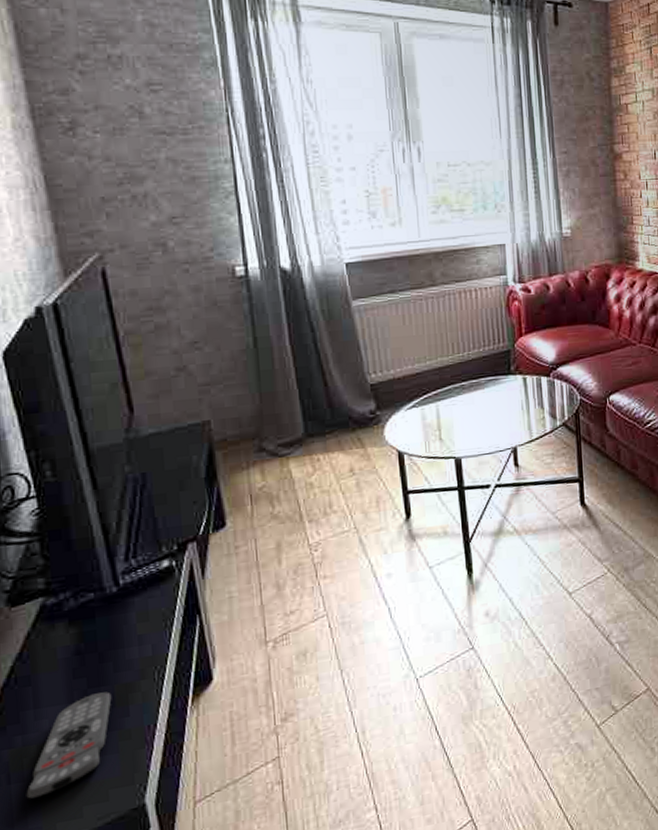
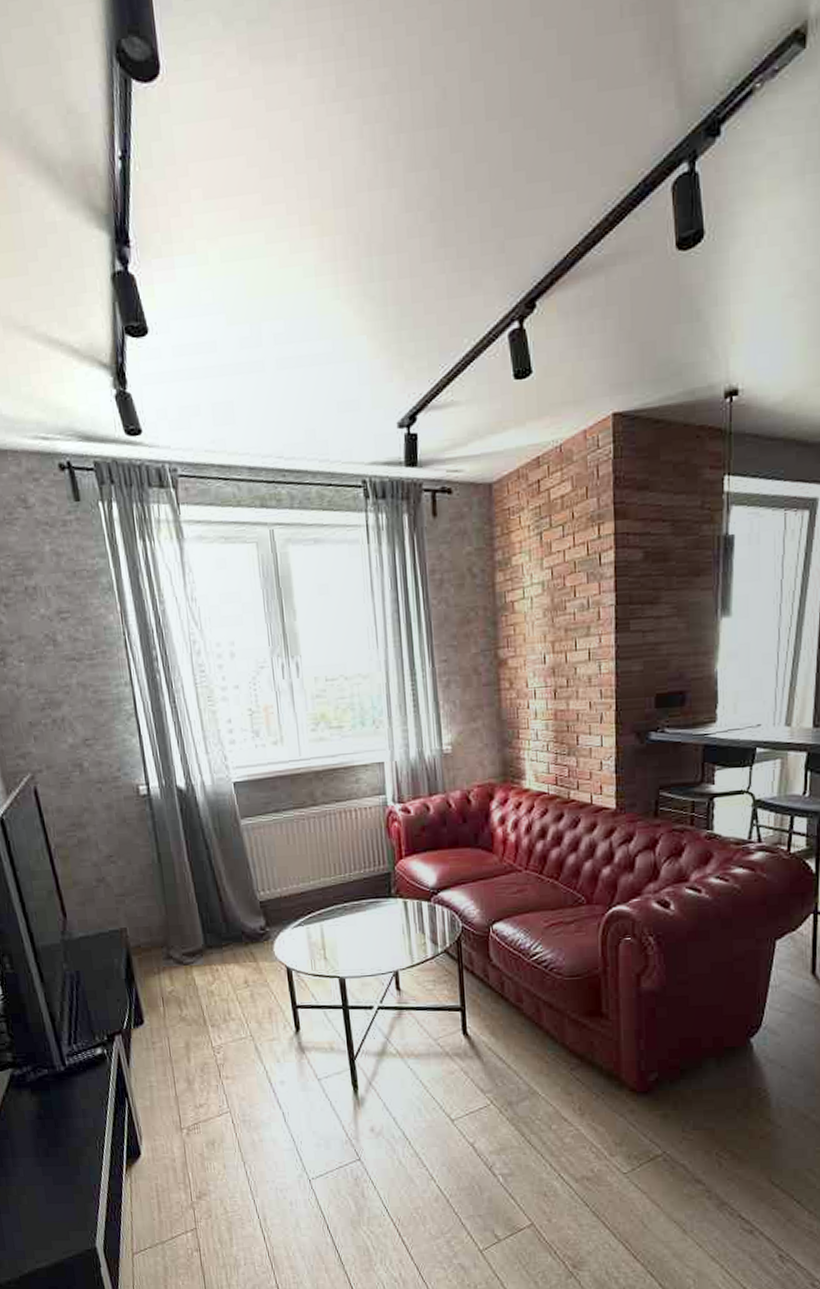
remote control: present [26,692,112,799] -> none [11,1152,67,1229]

